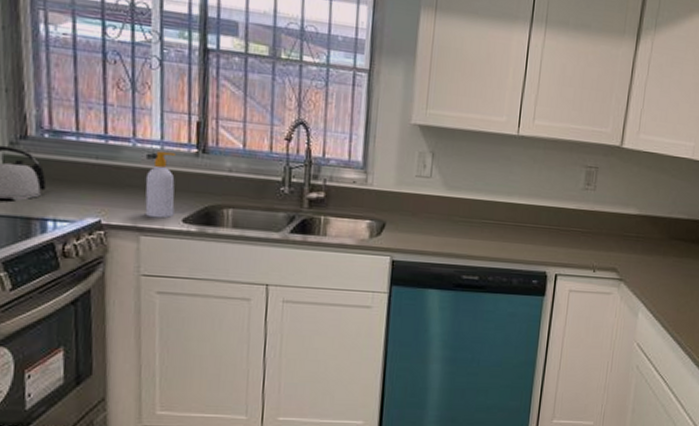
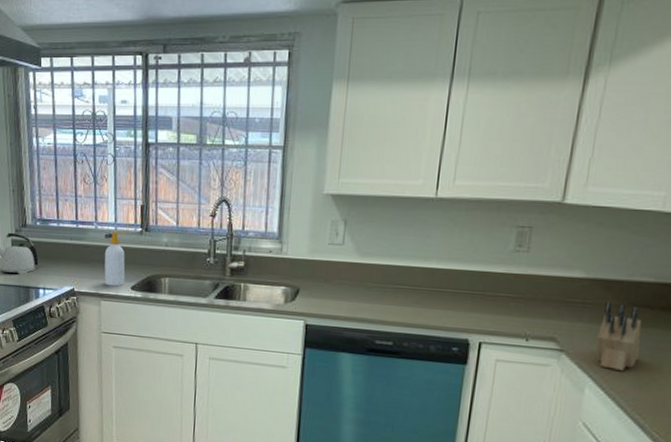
knife block: none [647,236,679,295] -> present [596,302,641,371]

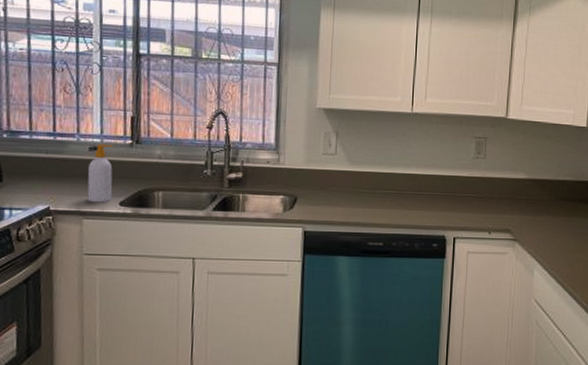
knife block: present [596,302,641,371] -> none [539,197,568,253]

